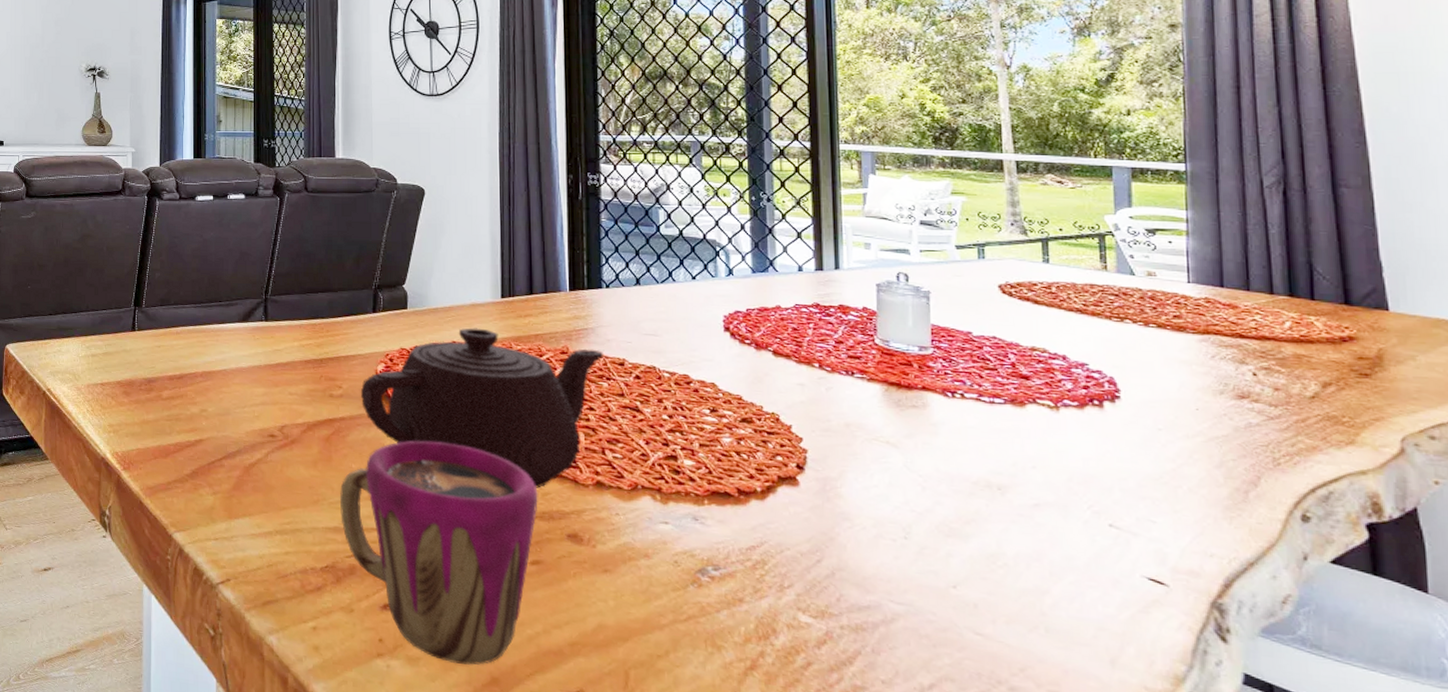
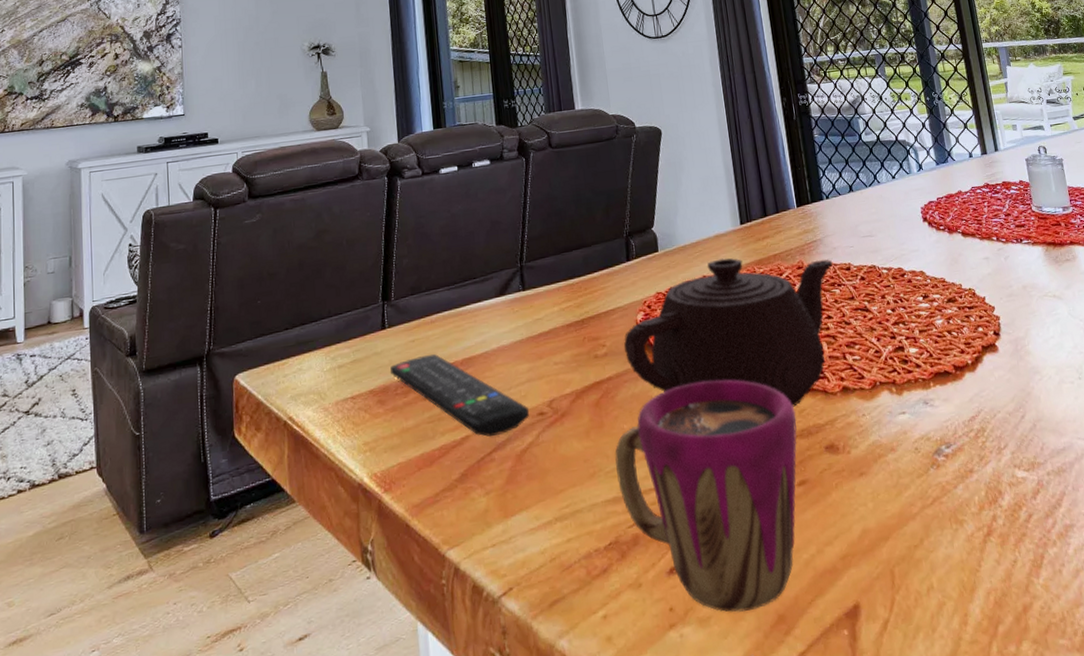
remote control: none [137,361,261,446] -> present [390,354,530,437]

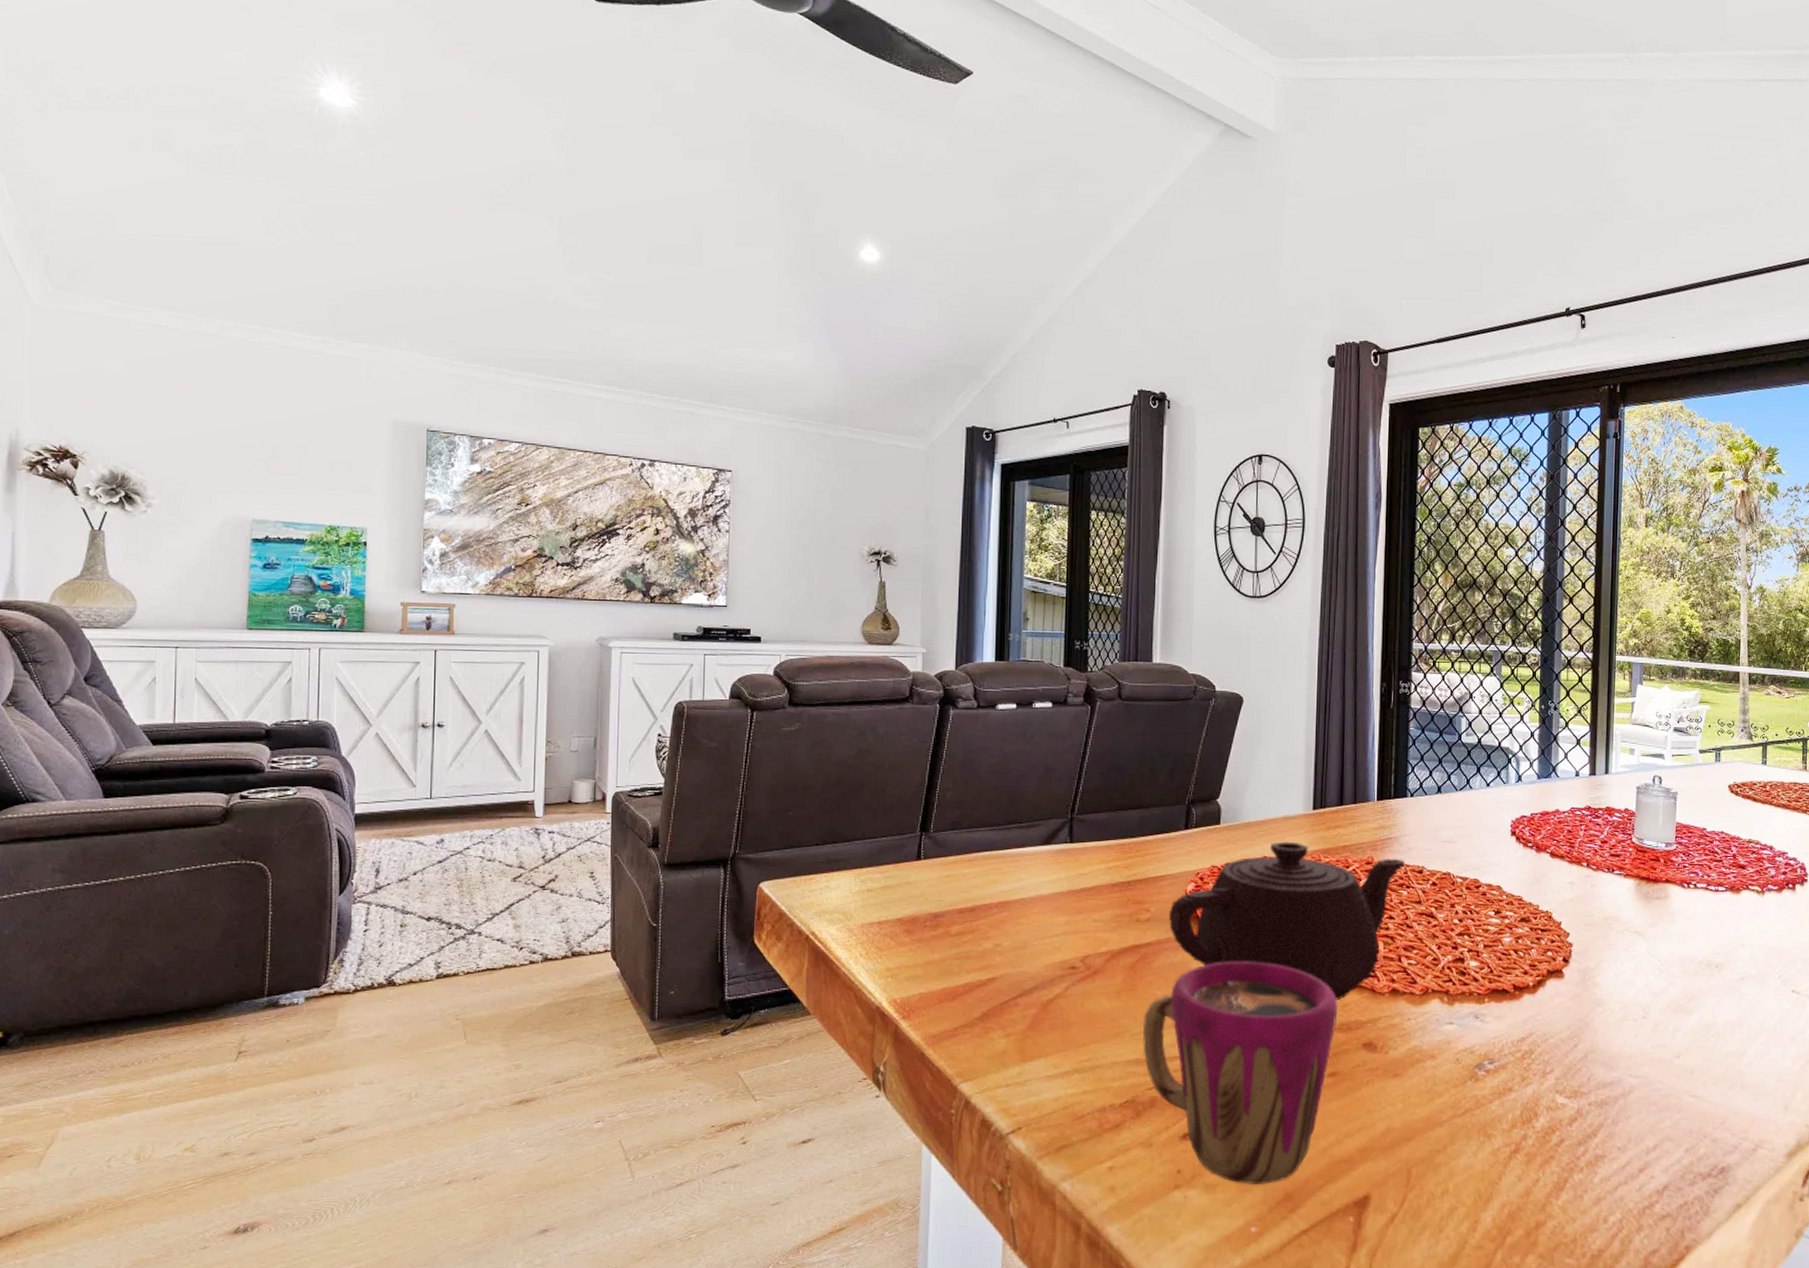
remote control: present [390,354,530,437] -> none [921,893,1061,983]

